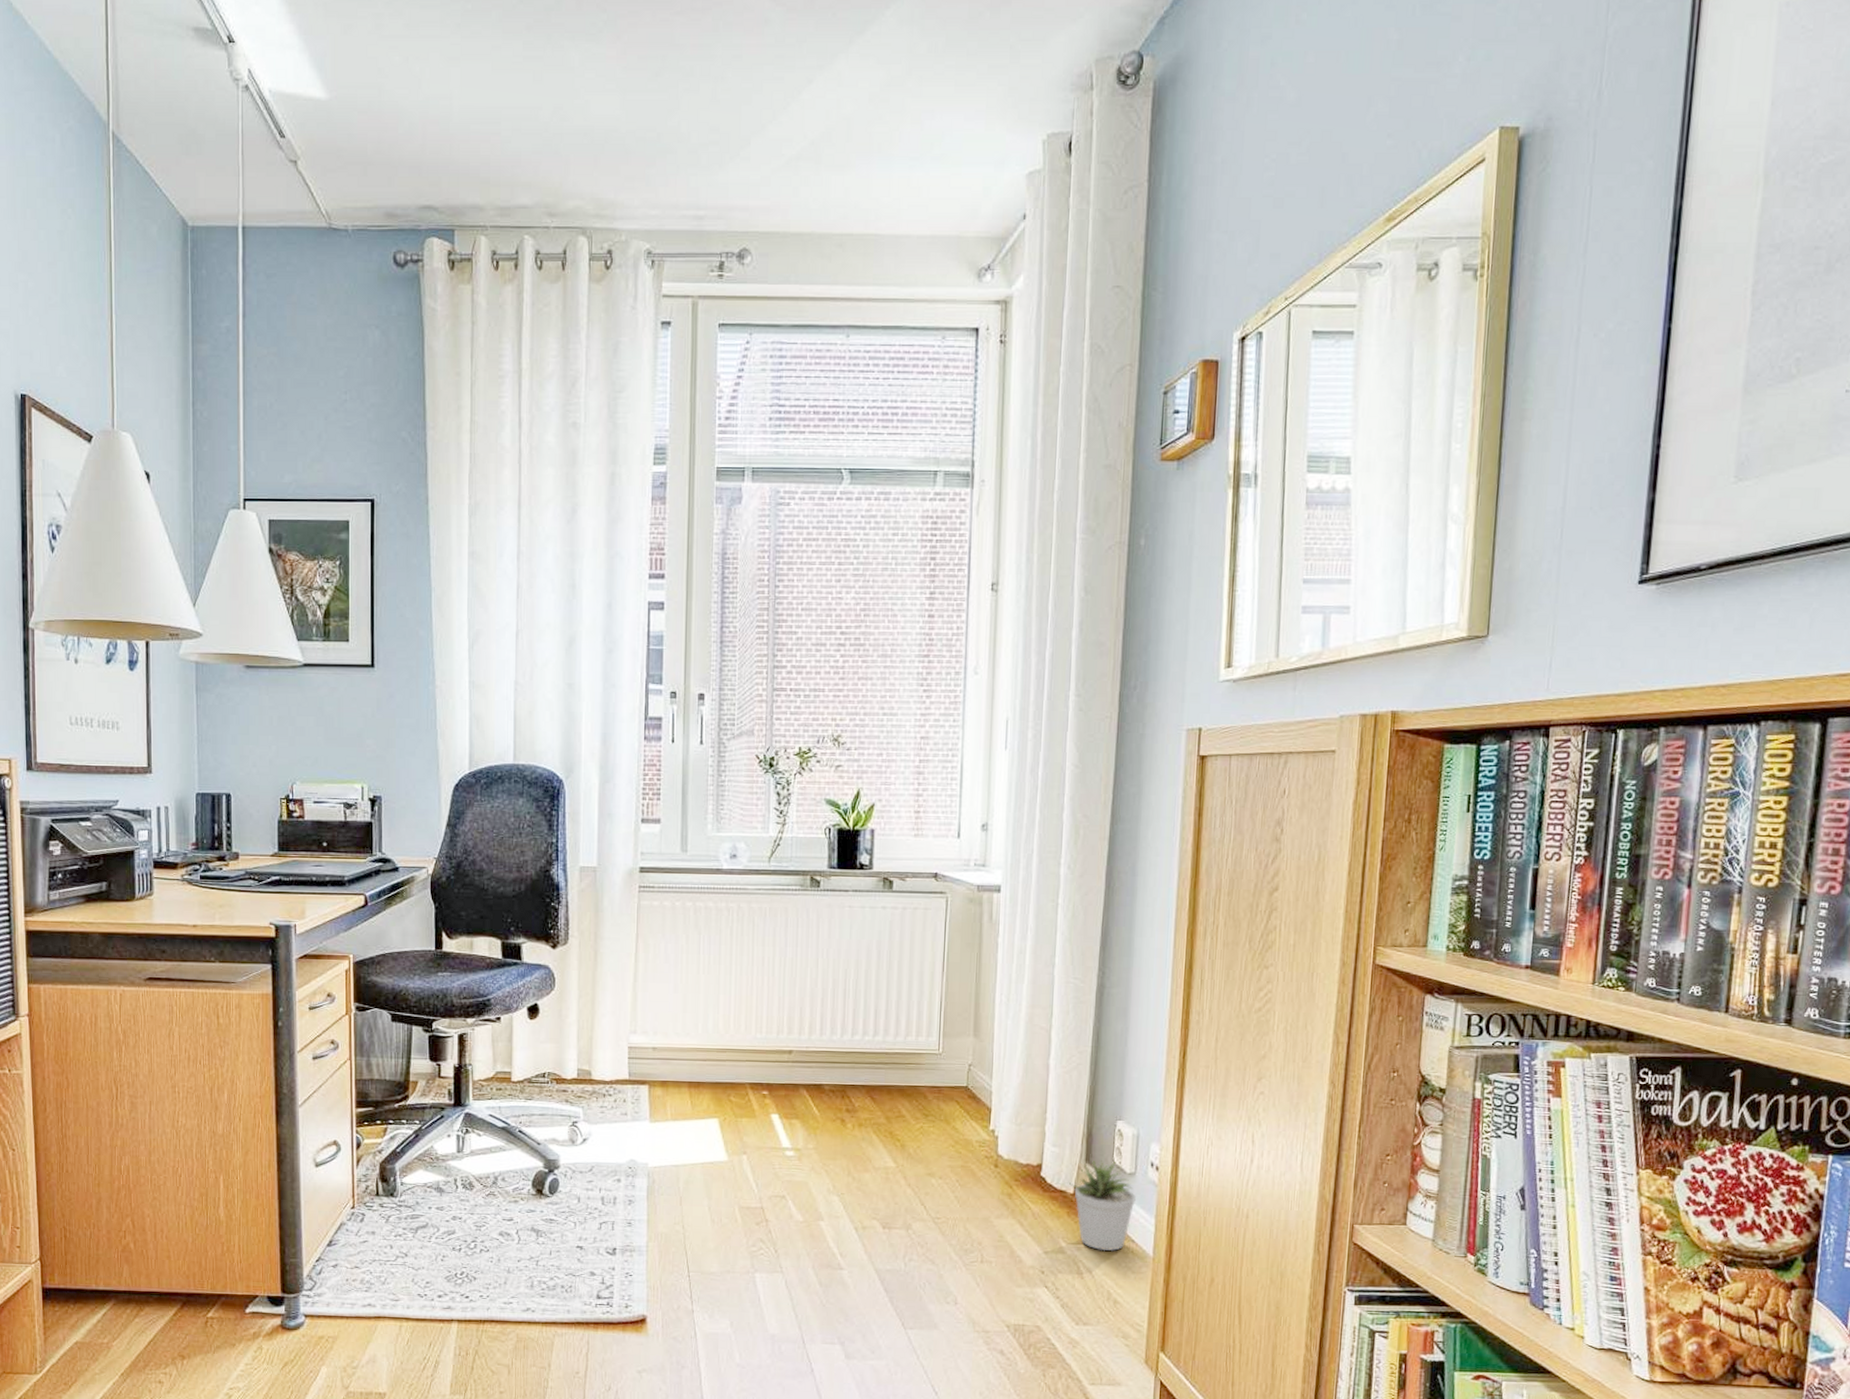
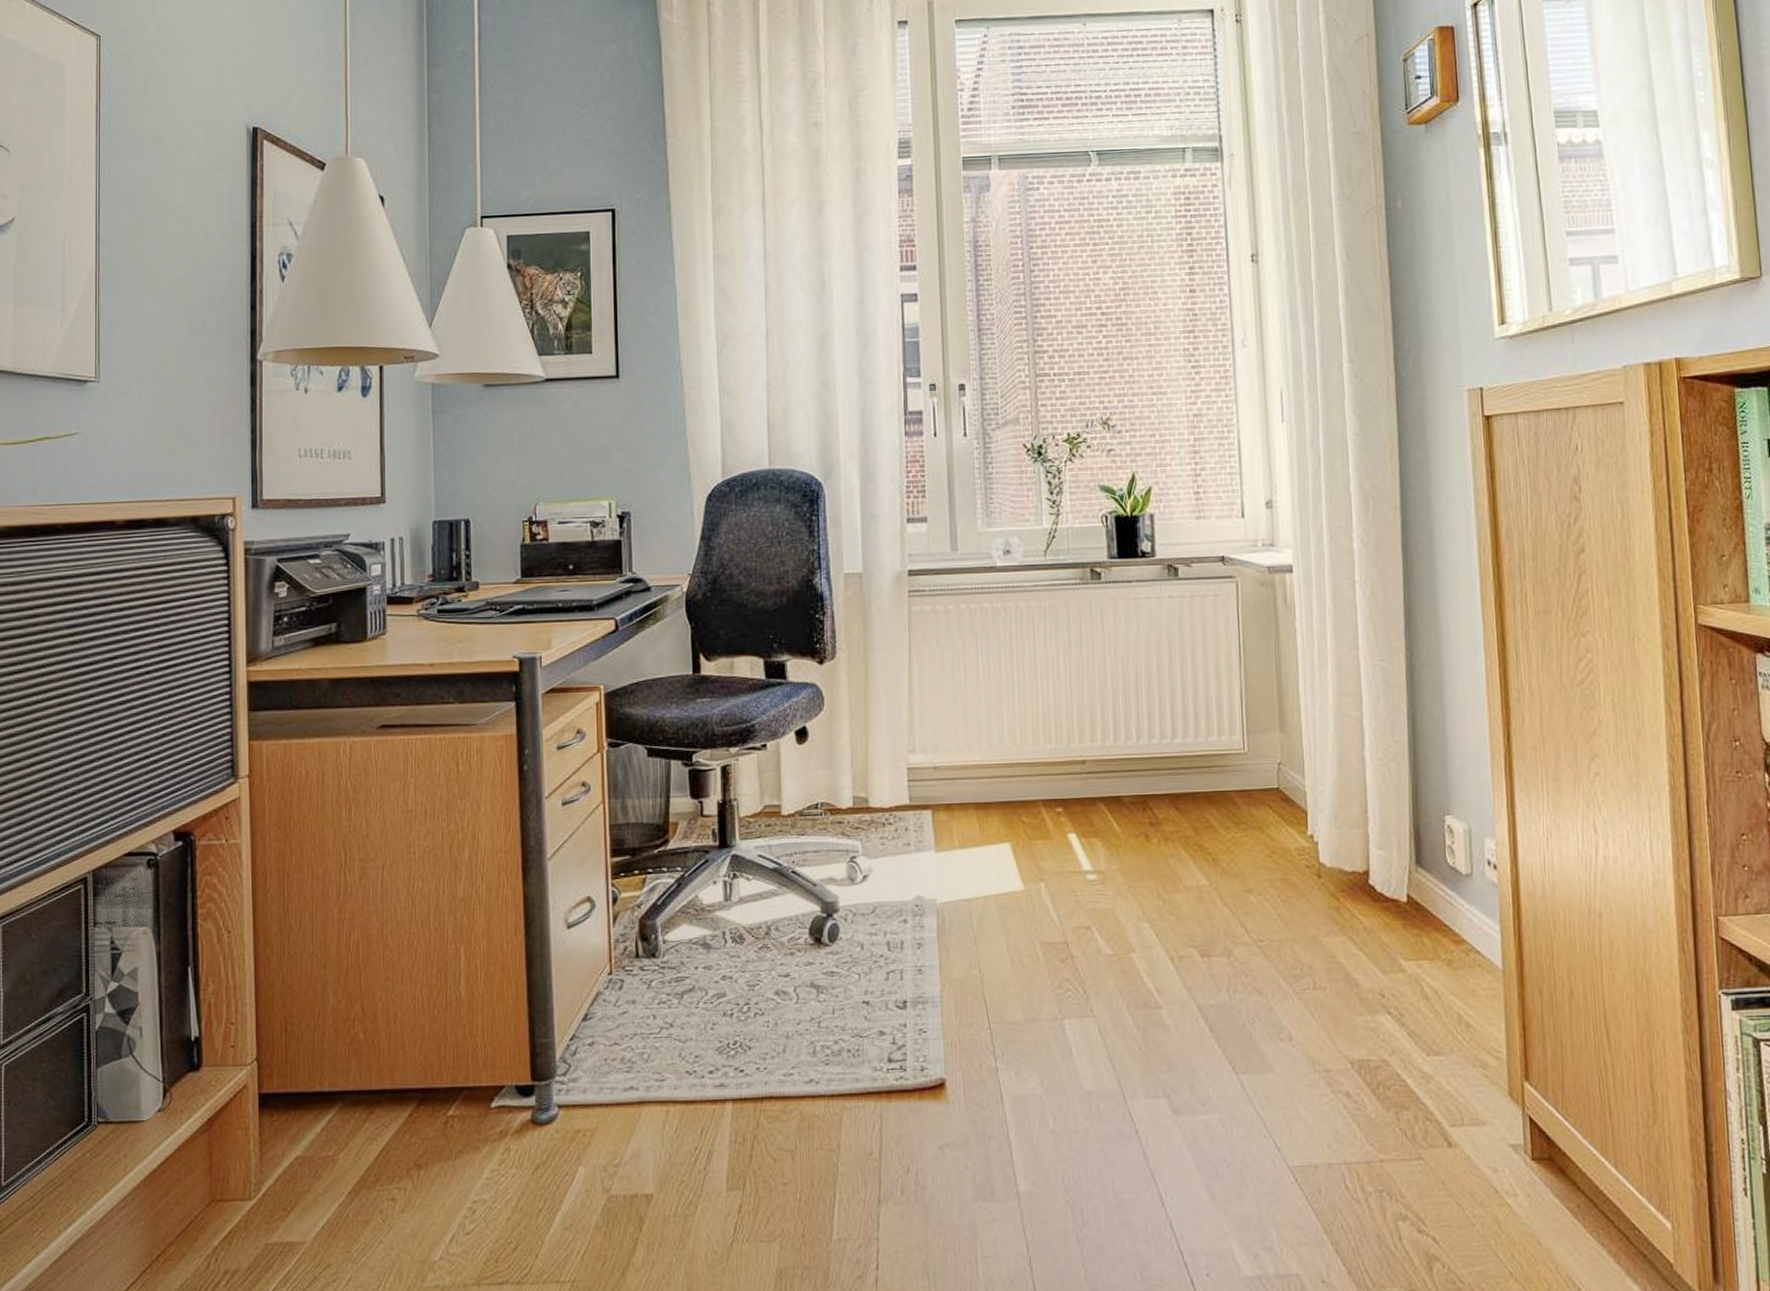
potted plant: present [1069,1160,1137,1252] -> none [1401,862,1477,967]

